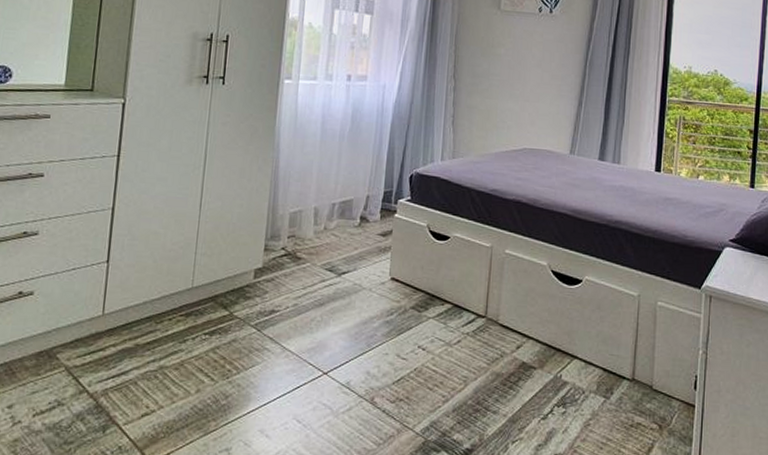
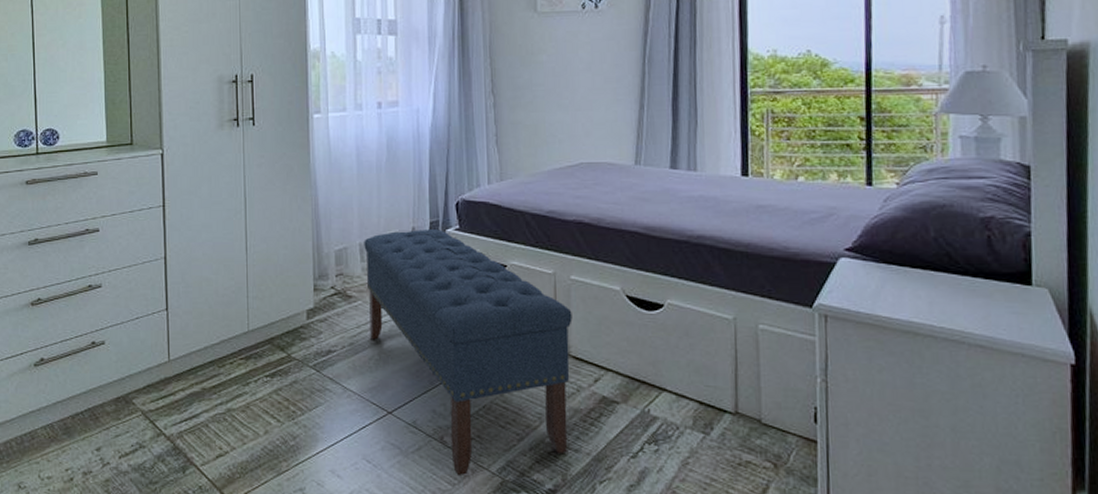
bench: none [315,198,504,437] -> present [364,229,573,477]

